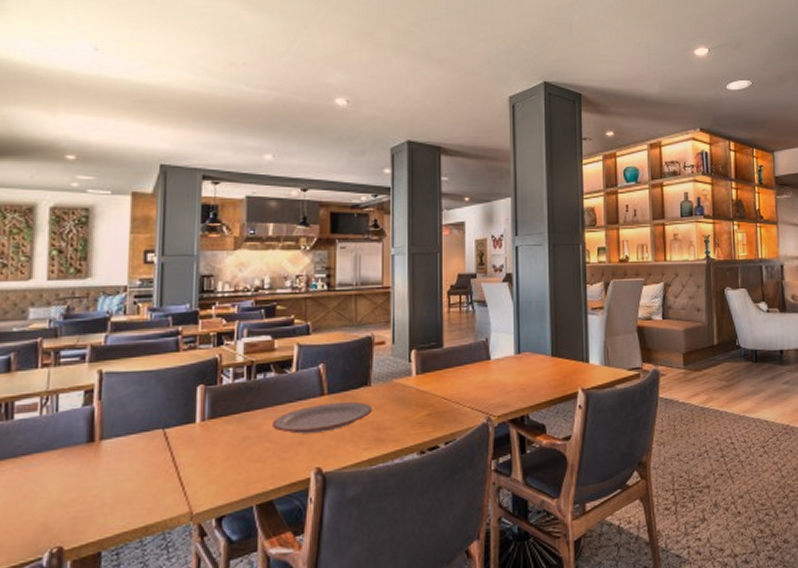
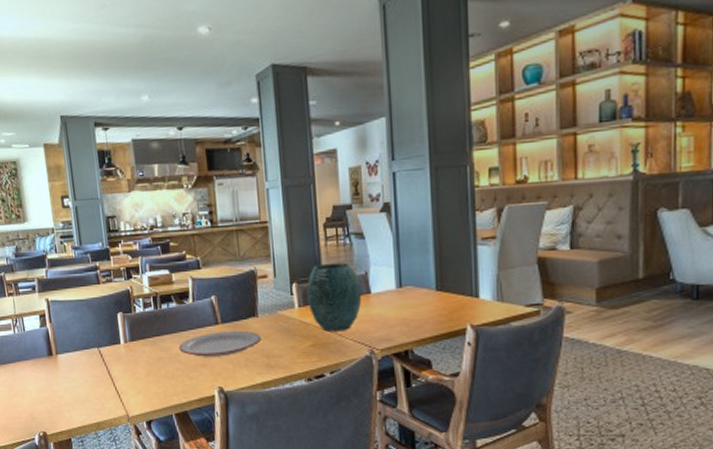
vase: none [426,329,482,400] -> present [307,262,362,332]

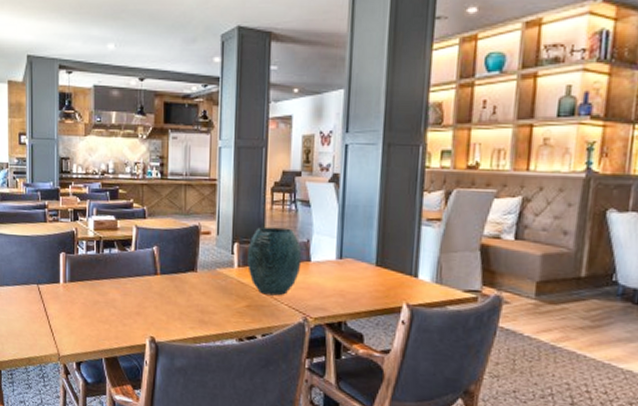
plate: present [178,330,262,357] -> none [115,282,198,307]

